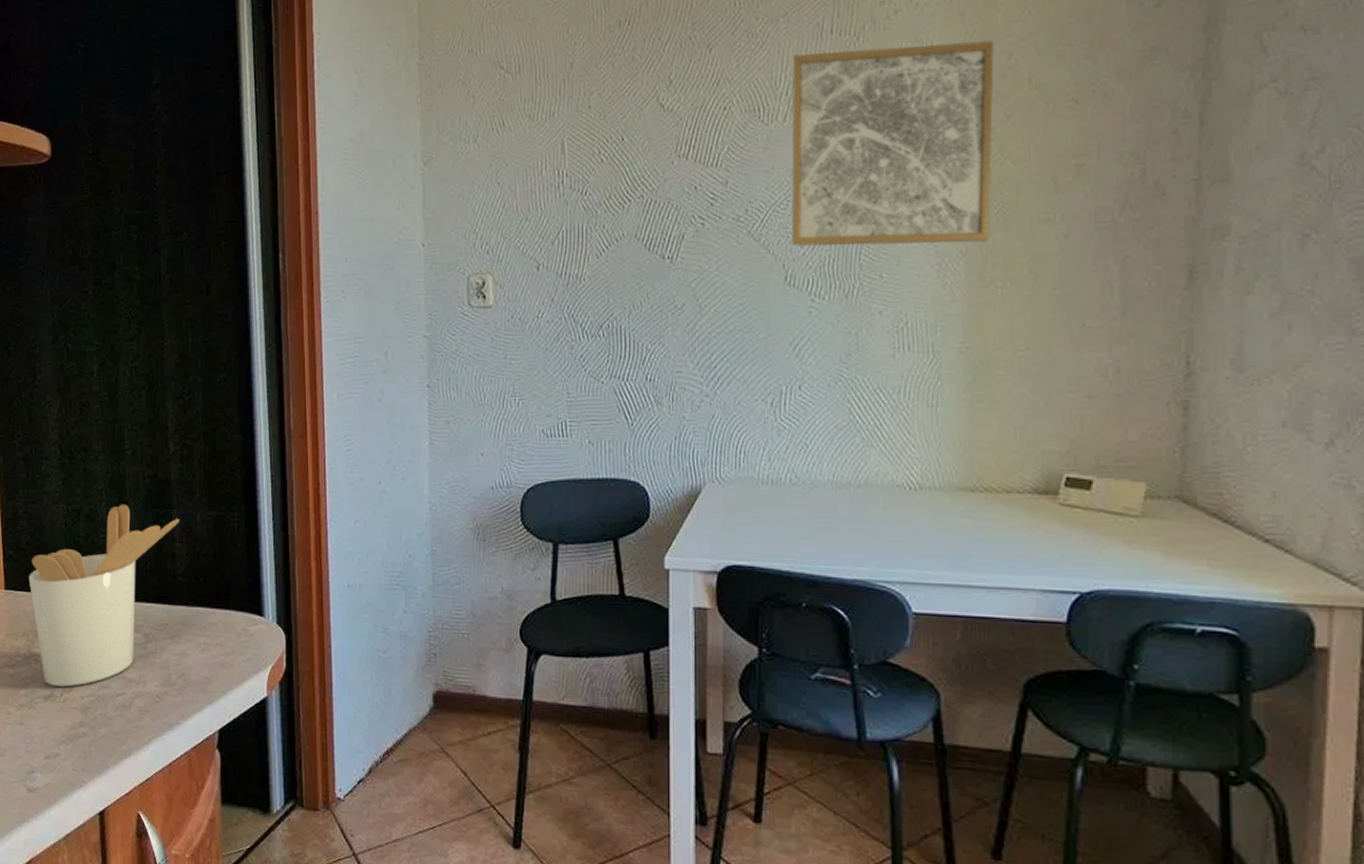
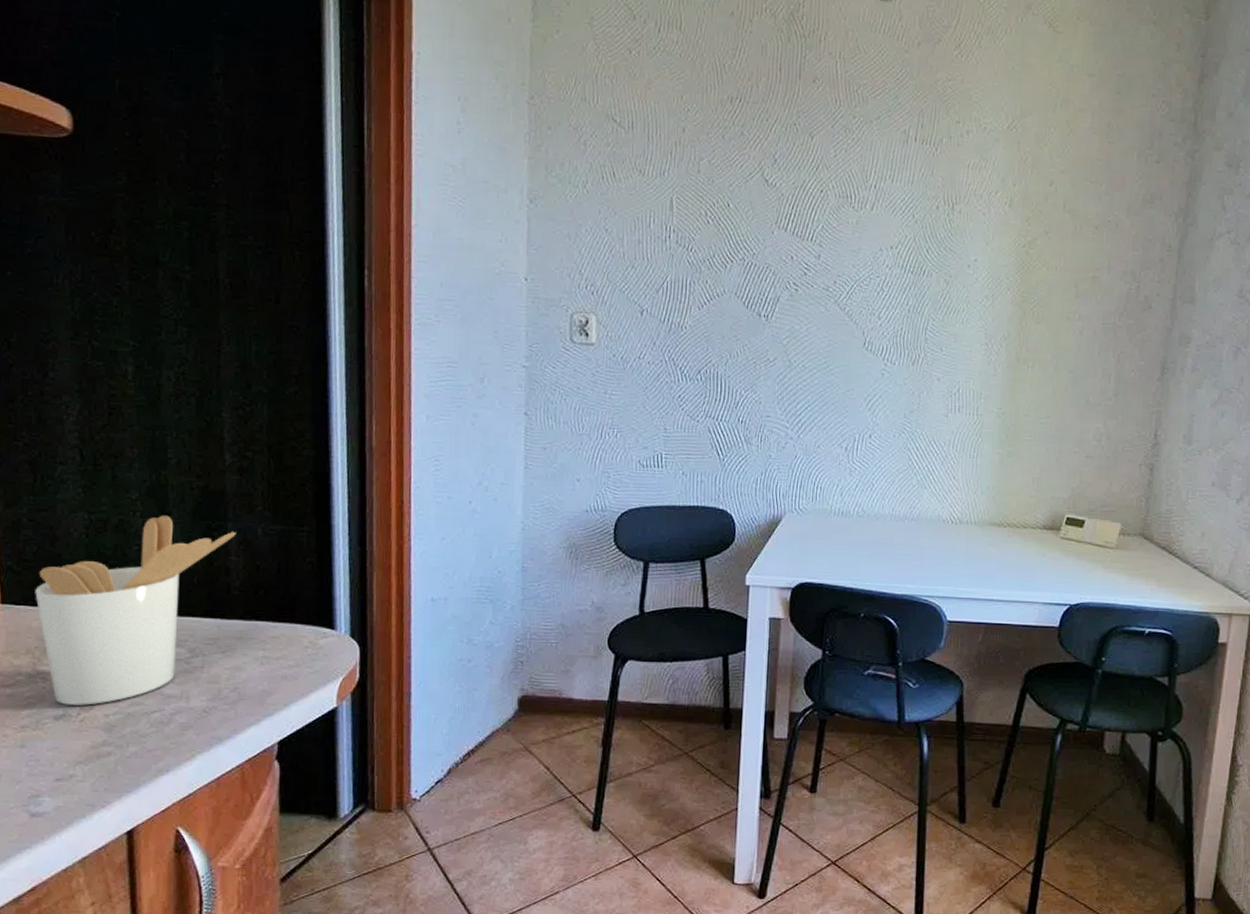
wall art: present [792,40,994,246] -> none [872,154,1041,330]

